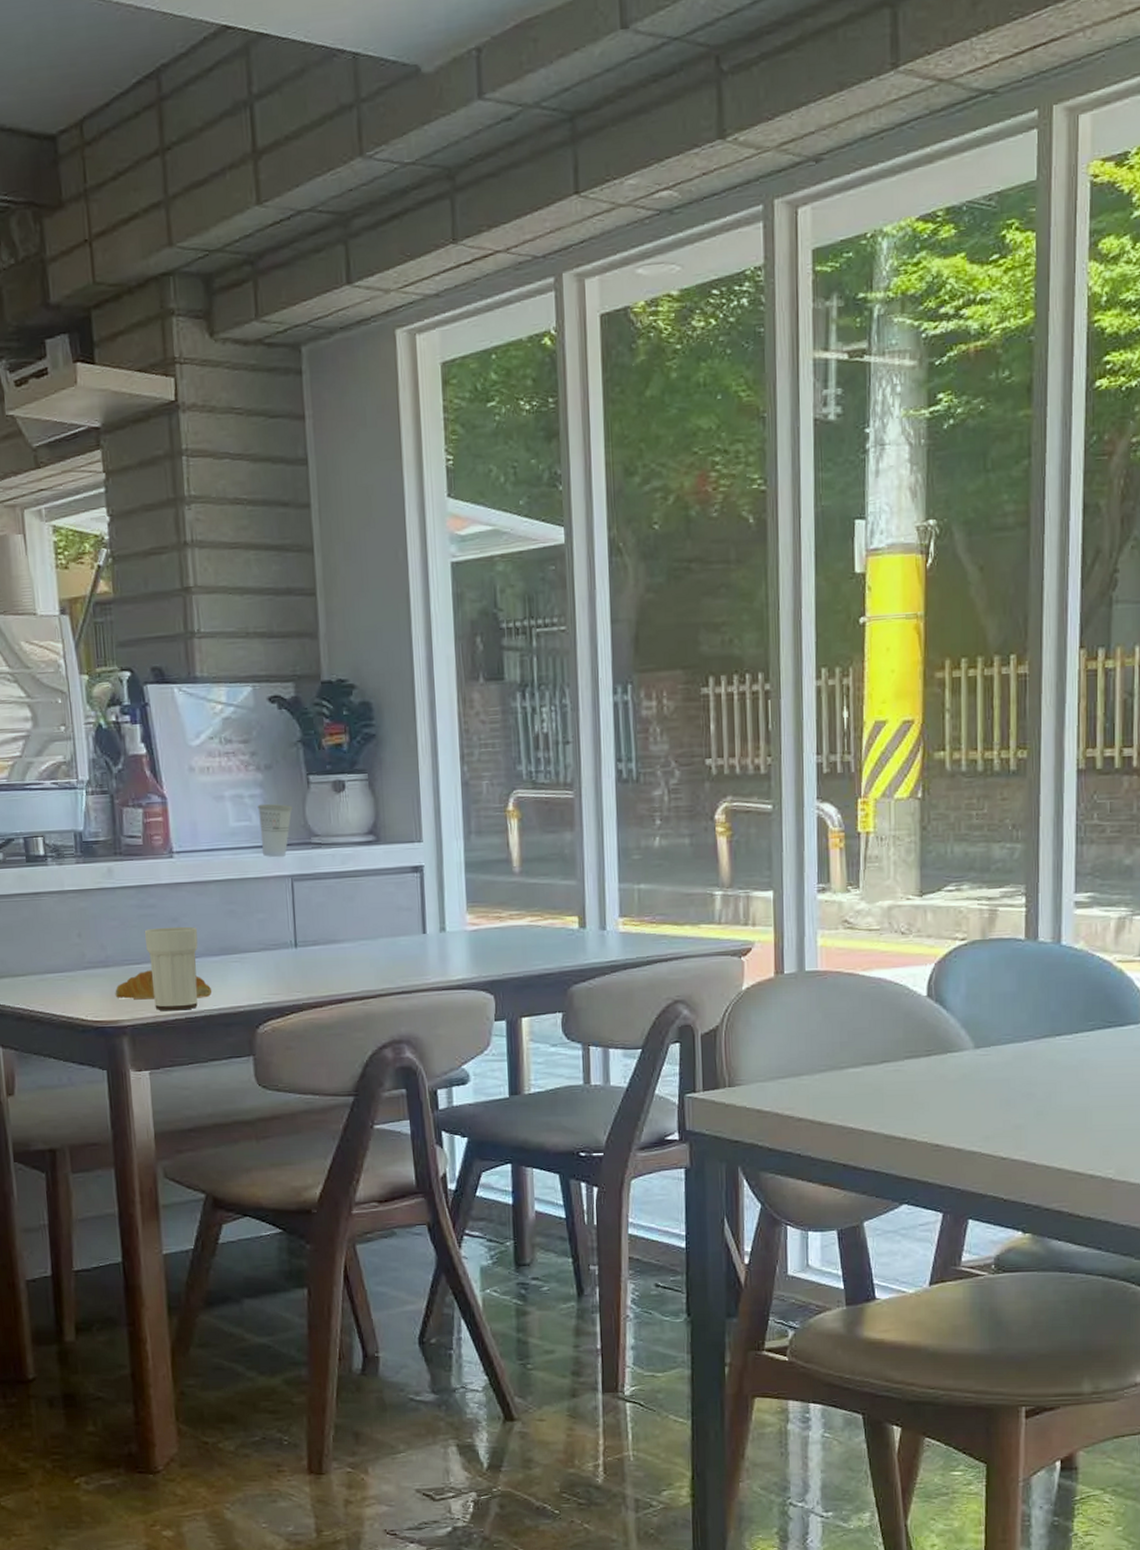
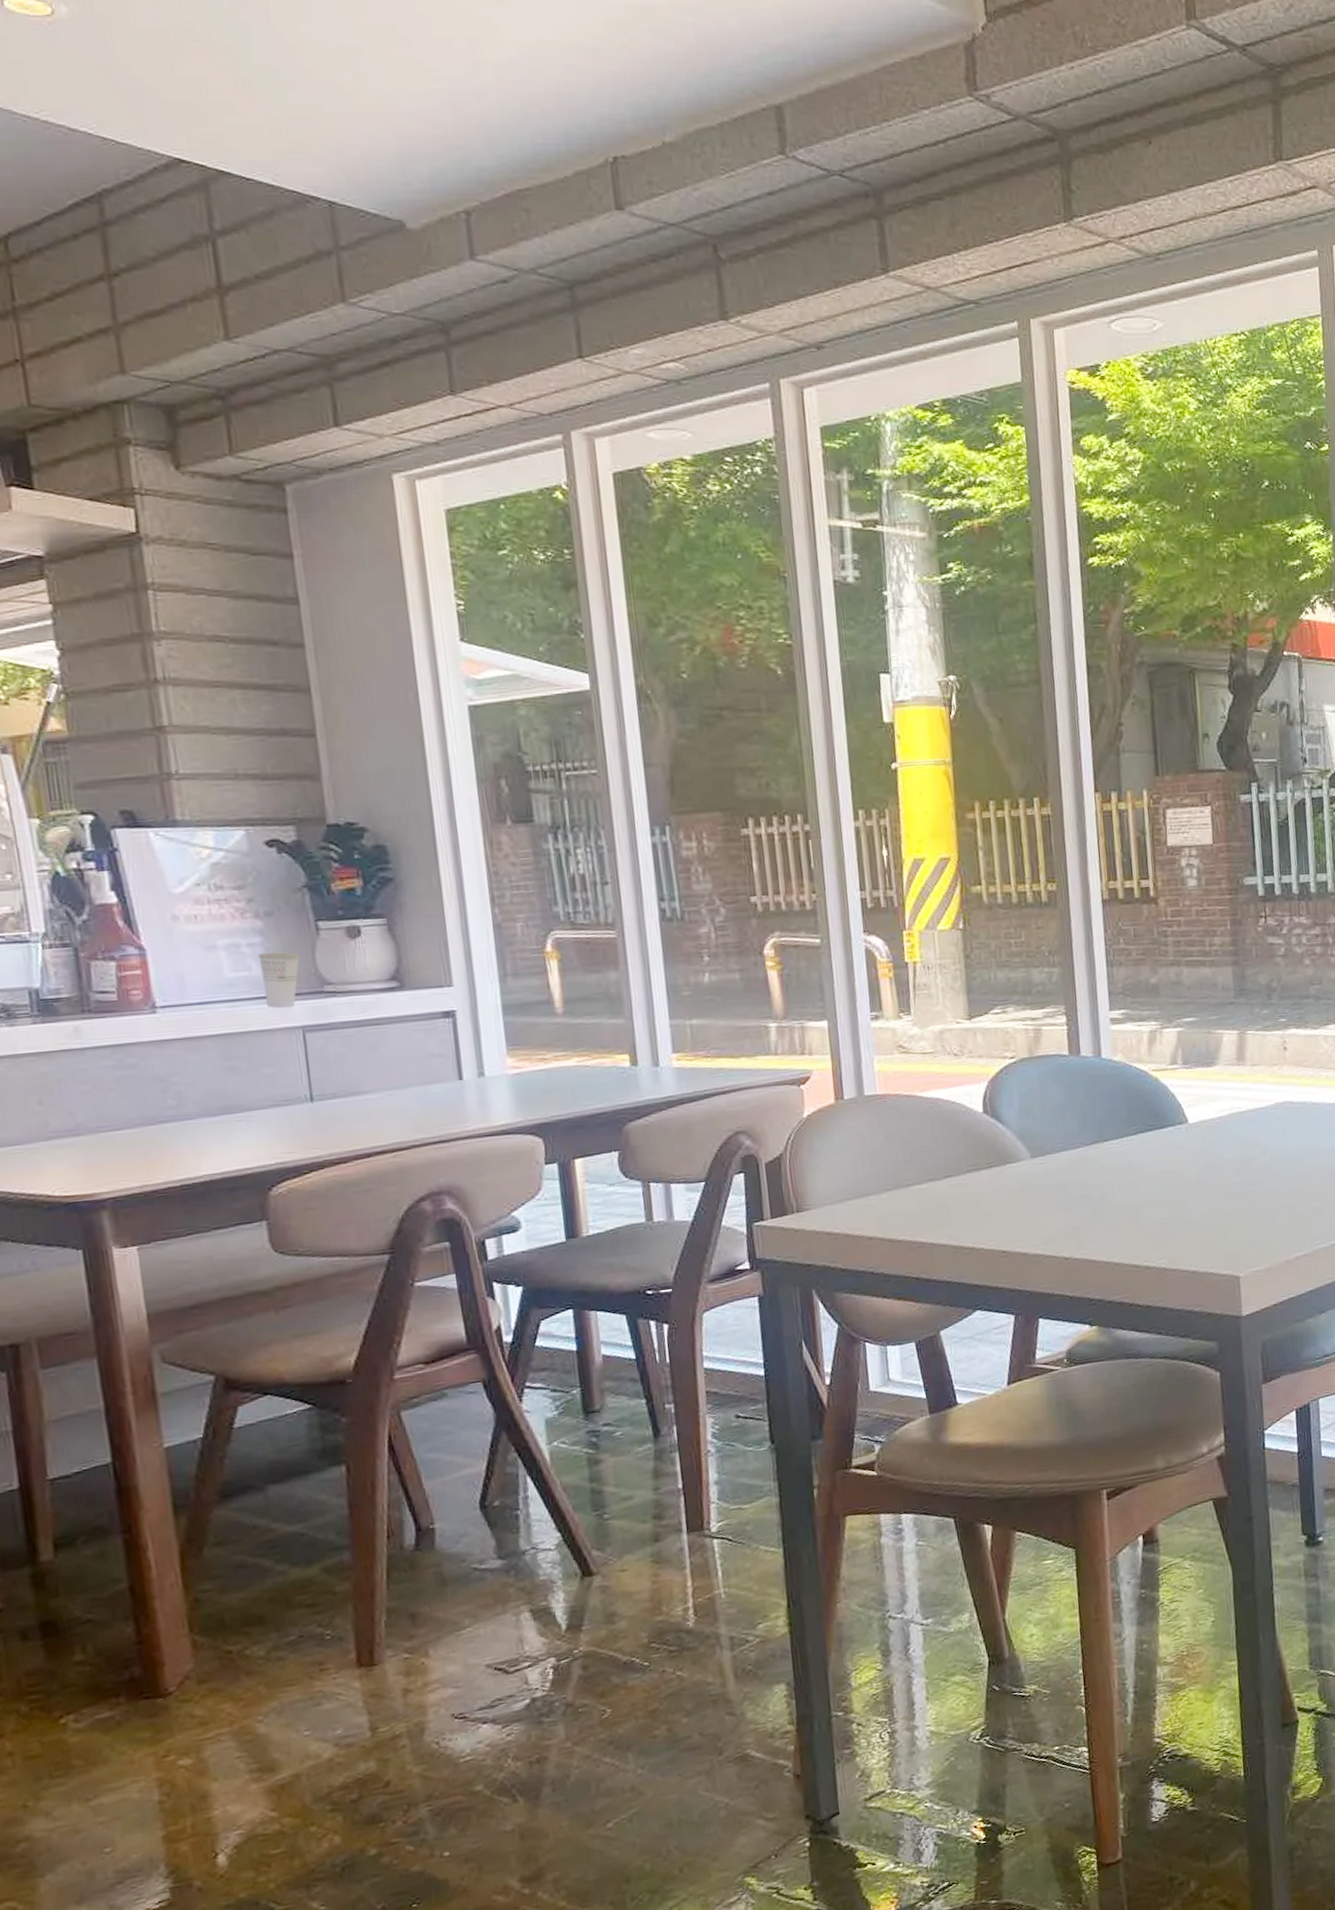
croissant: present [115,970,212,999] -> none [89,1136,213,1170]
cup: present [144,926,198,1011] -> none [123,1086,195,1180]

